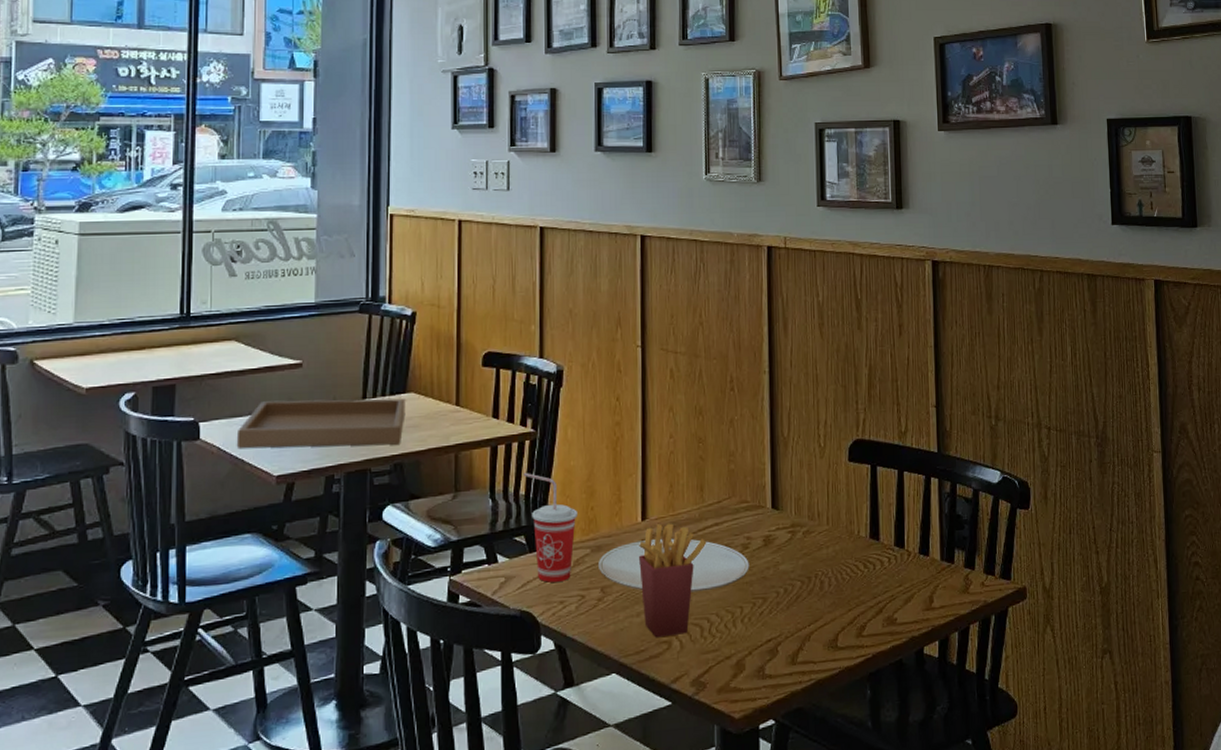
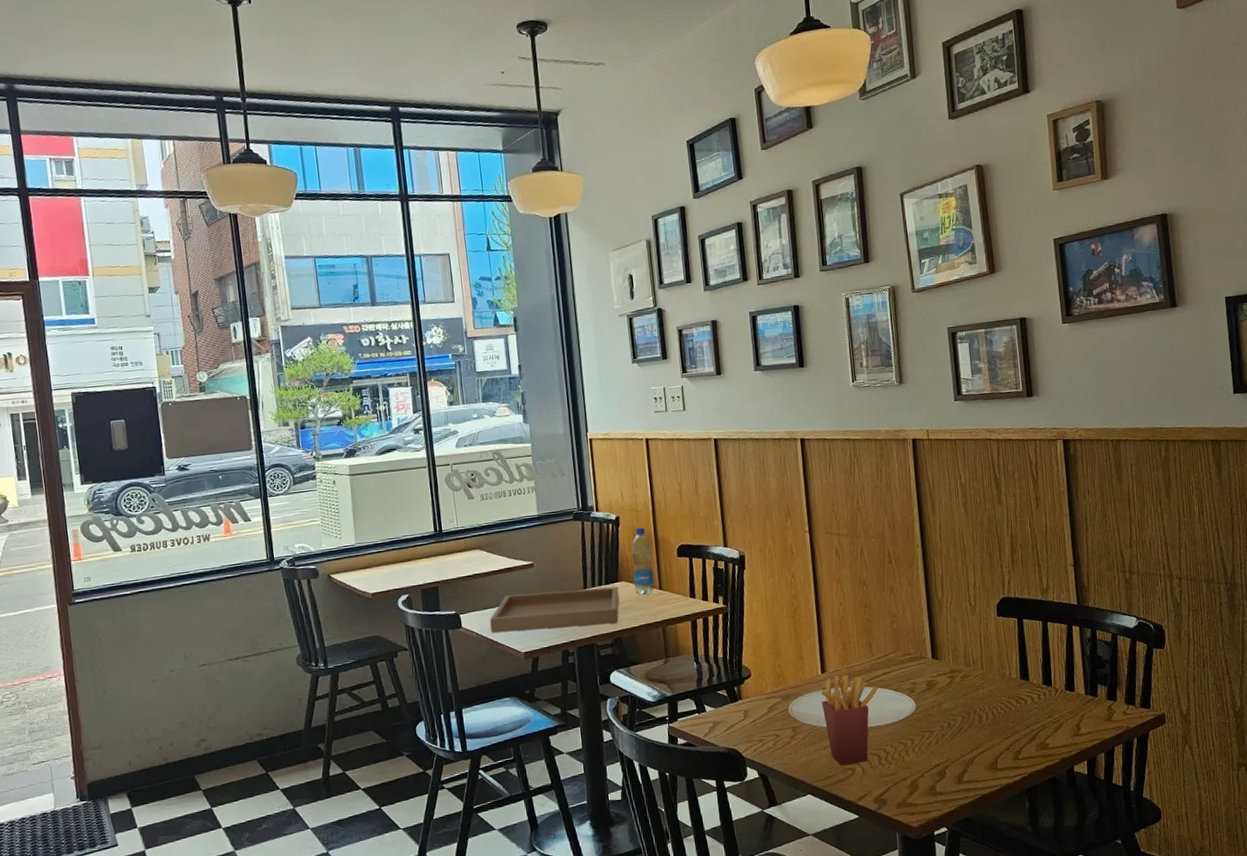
bottle: none [425,327,452,412] -> present [631,527,655,595]
beverage cup: present [523,472,577,582] -> none [720,639,768,726]

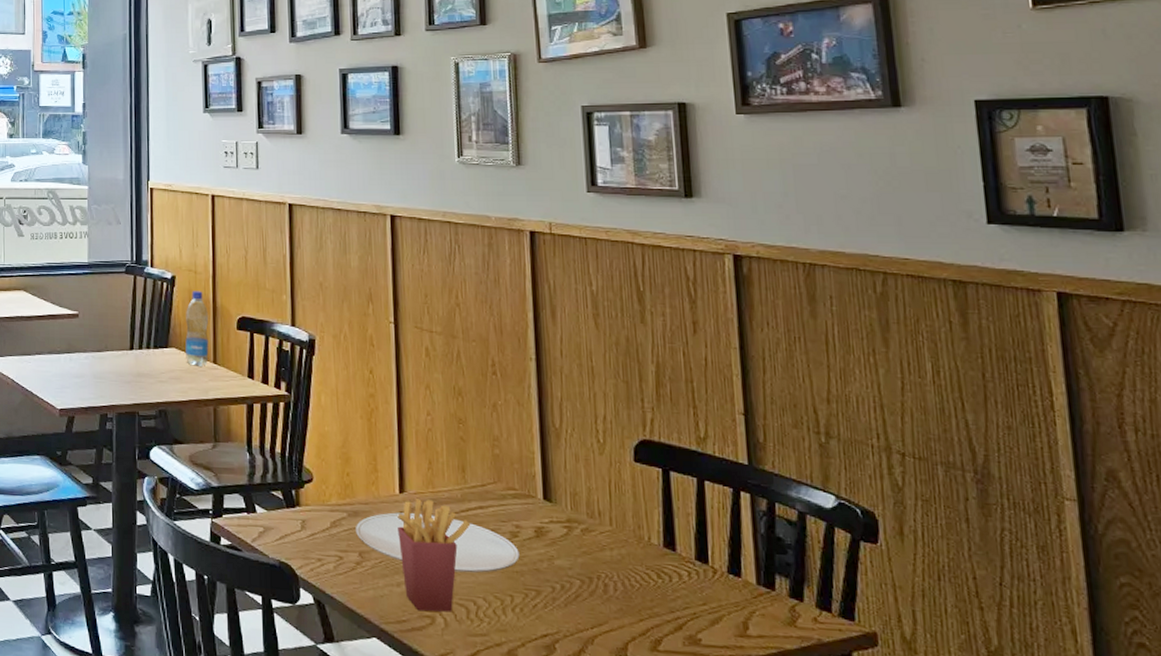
tray: present [489,586,620,633] -> none [26,344,168,393]

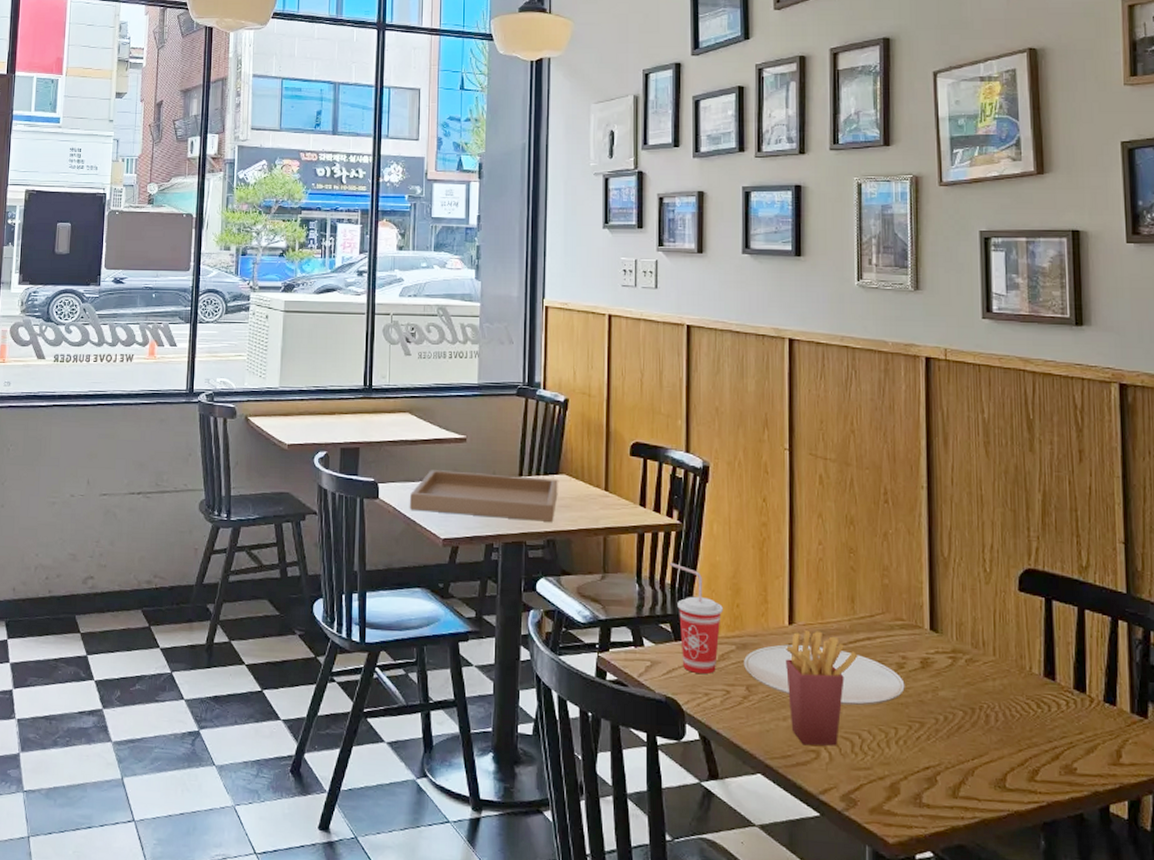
tray: none [26,344,168,393] -> present [409,470,558,522]
bottle: present [185,291,209,368] -> none [577,415,602,495]
beverage cup: none [278,431,333,540] -> present [669,562,723,674]

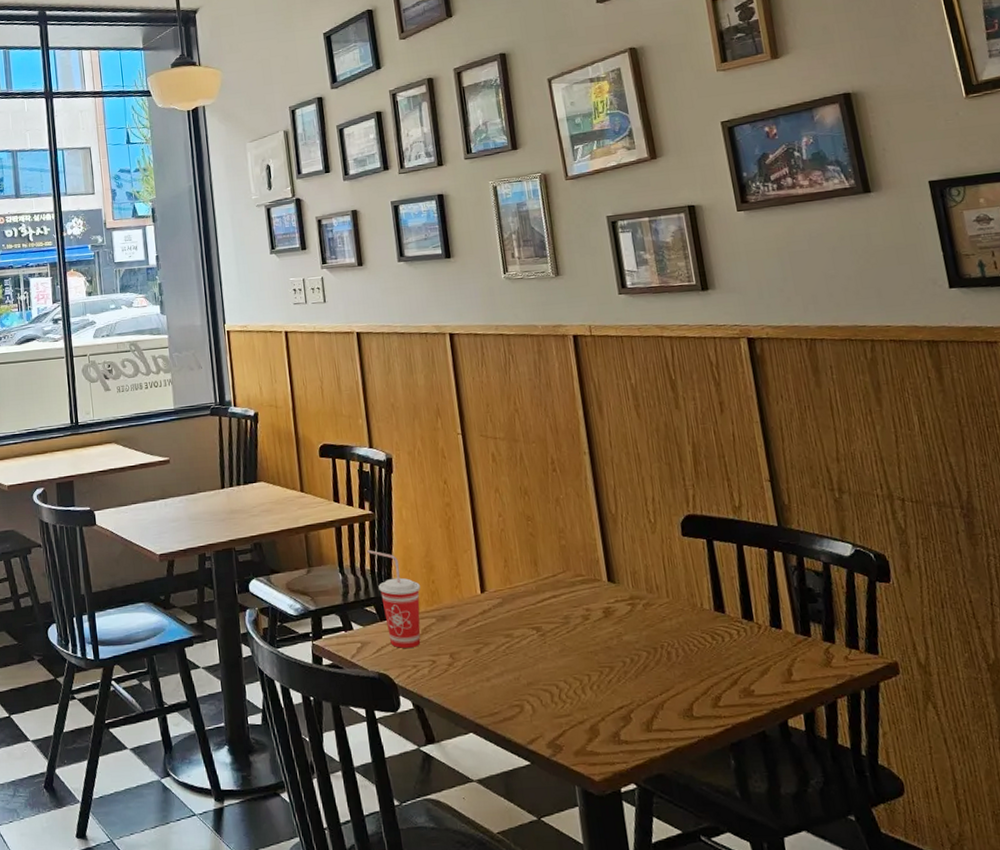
tray: present [409,470,558,522] -> none [124,487,259,532]
plate: present [744,644,905,706] -> none [445,609,592,660]
french fries: present [786,630,858,746] -> none [481,595,547,702]

